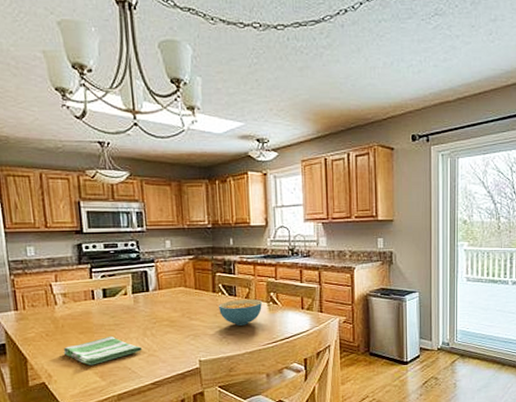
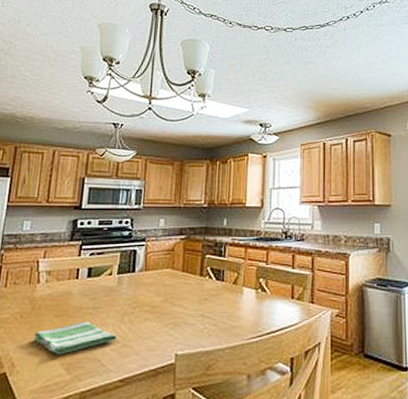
cereal bowl: present [219,299,262,326] -> none [204,284,250,315]

